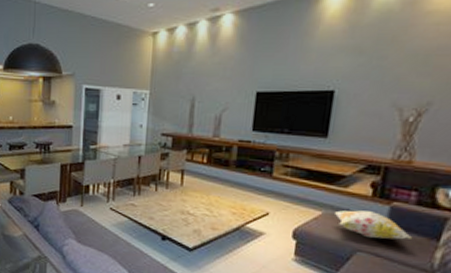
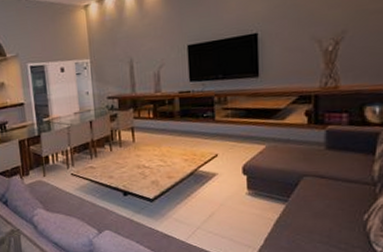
decorative pillow: present [334,210,412,240] -> none [276,137,350,162]

